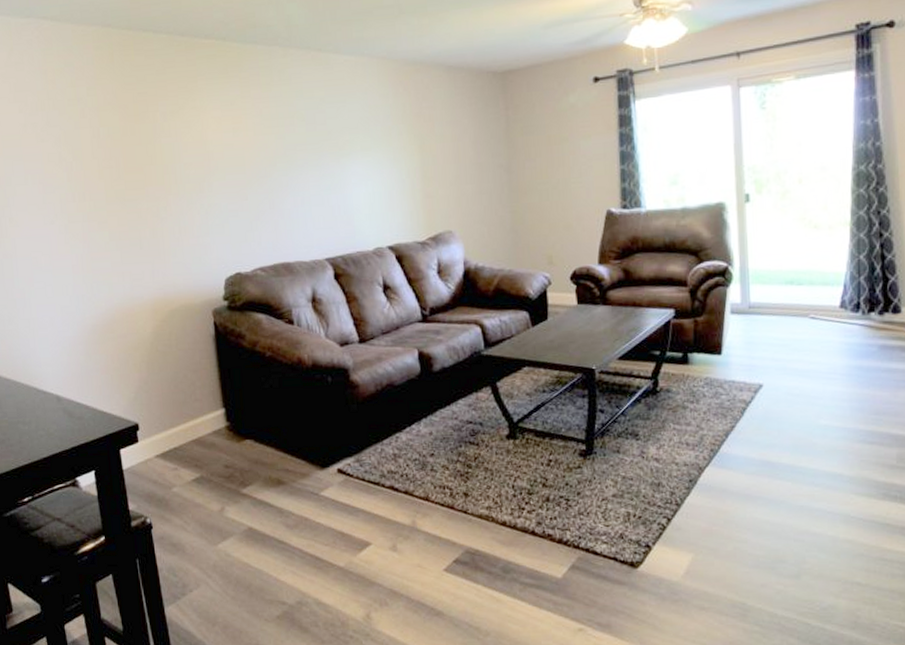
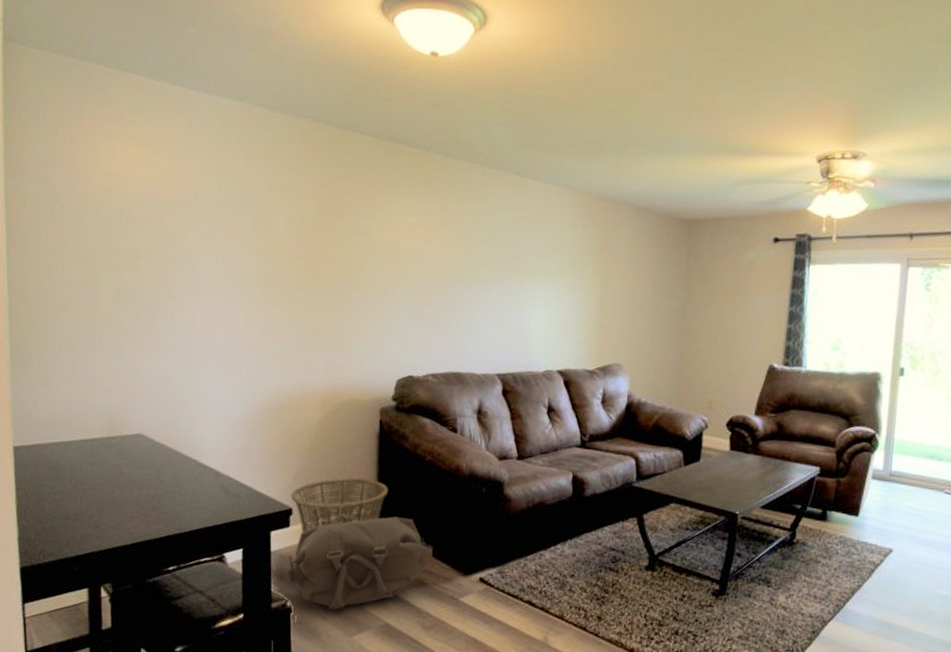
basket: none [134,384,233,447] -> present [290,478,389,533]
duffel bag: none [141,417,286,521] -> present [287,516,433,610]

